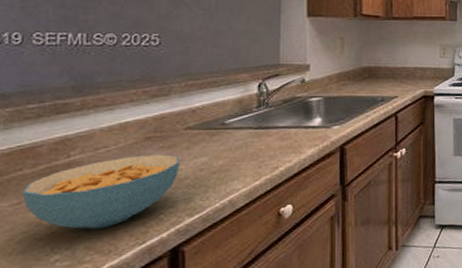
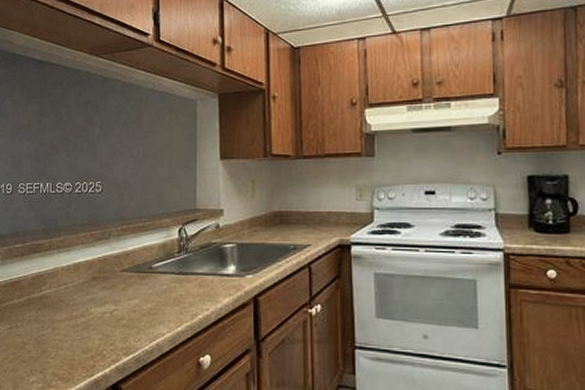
cereal bowl: present [23,154,180,229] -> none [13,293,118,358]

